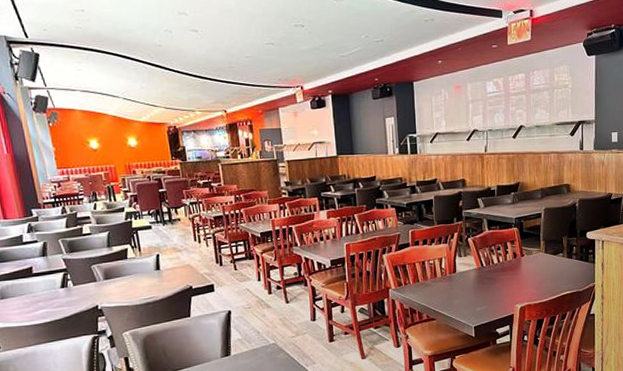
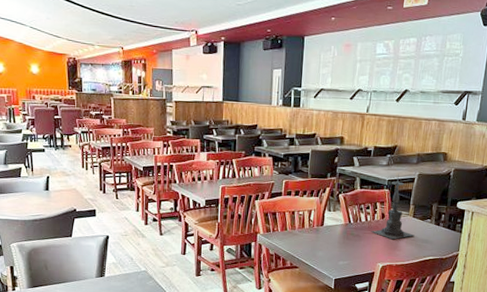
candle holder: none [505,211,549,279] -> present [371,174,415,240]

